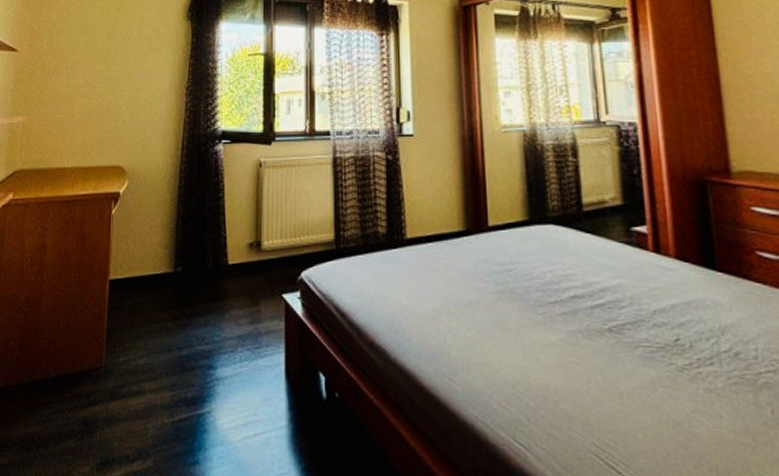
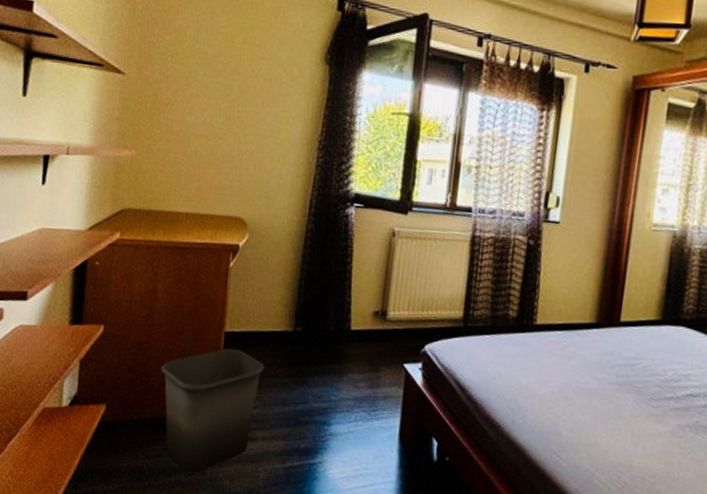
waste bin: none [50,296,148,436] -> present [161,348,265,472]

